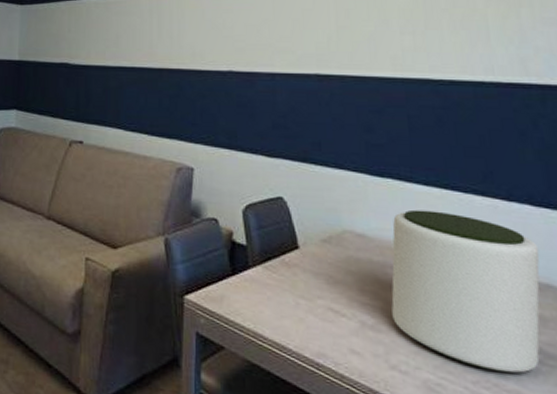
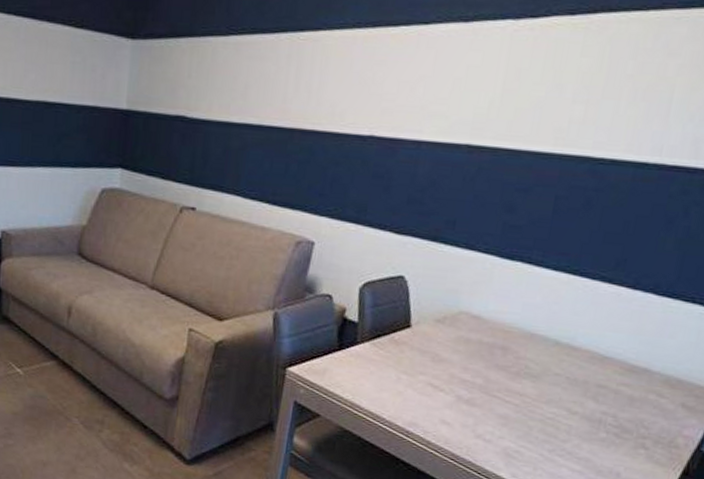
plant pot: present [391,209,540,373] -> none [488,294,649,444]

